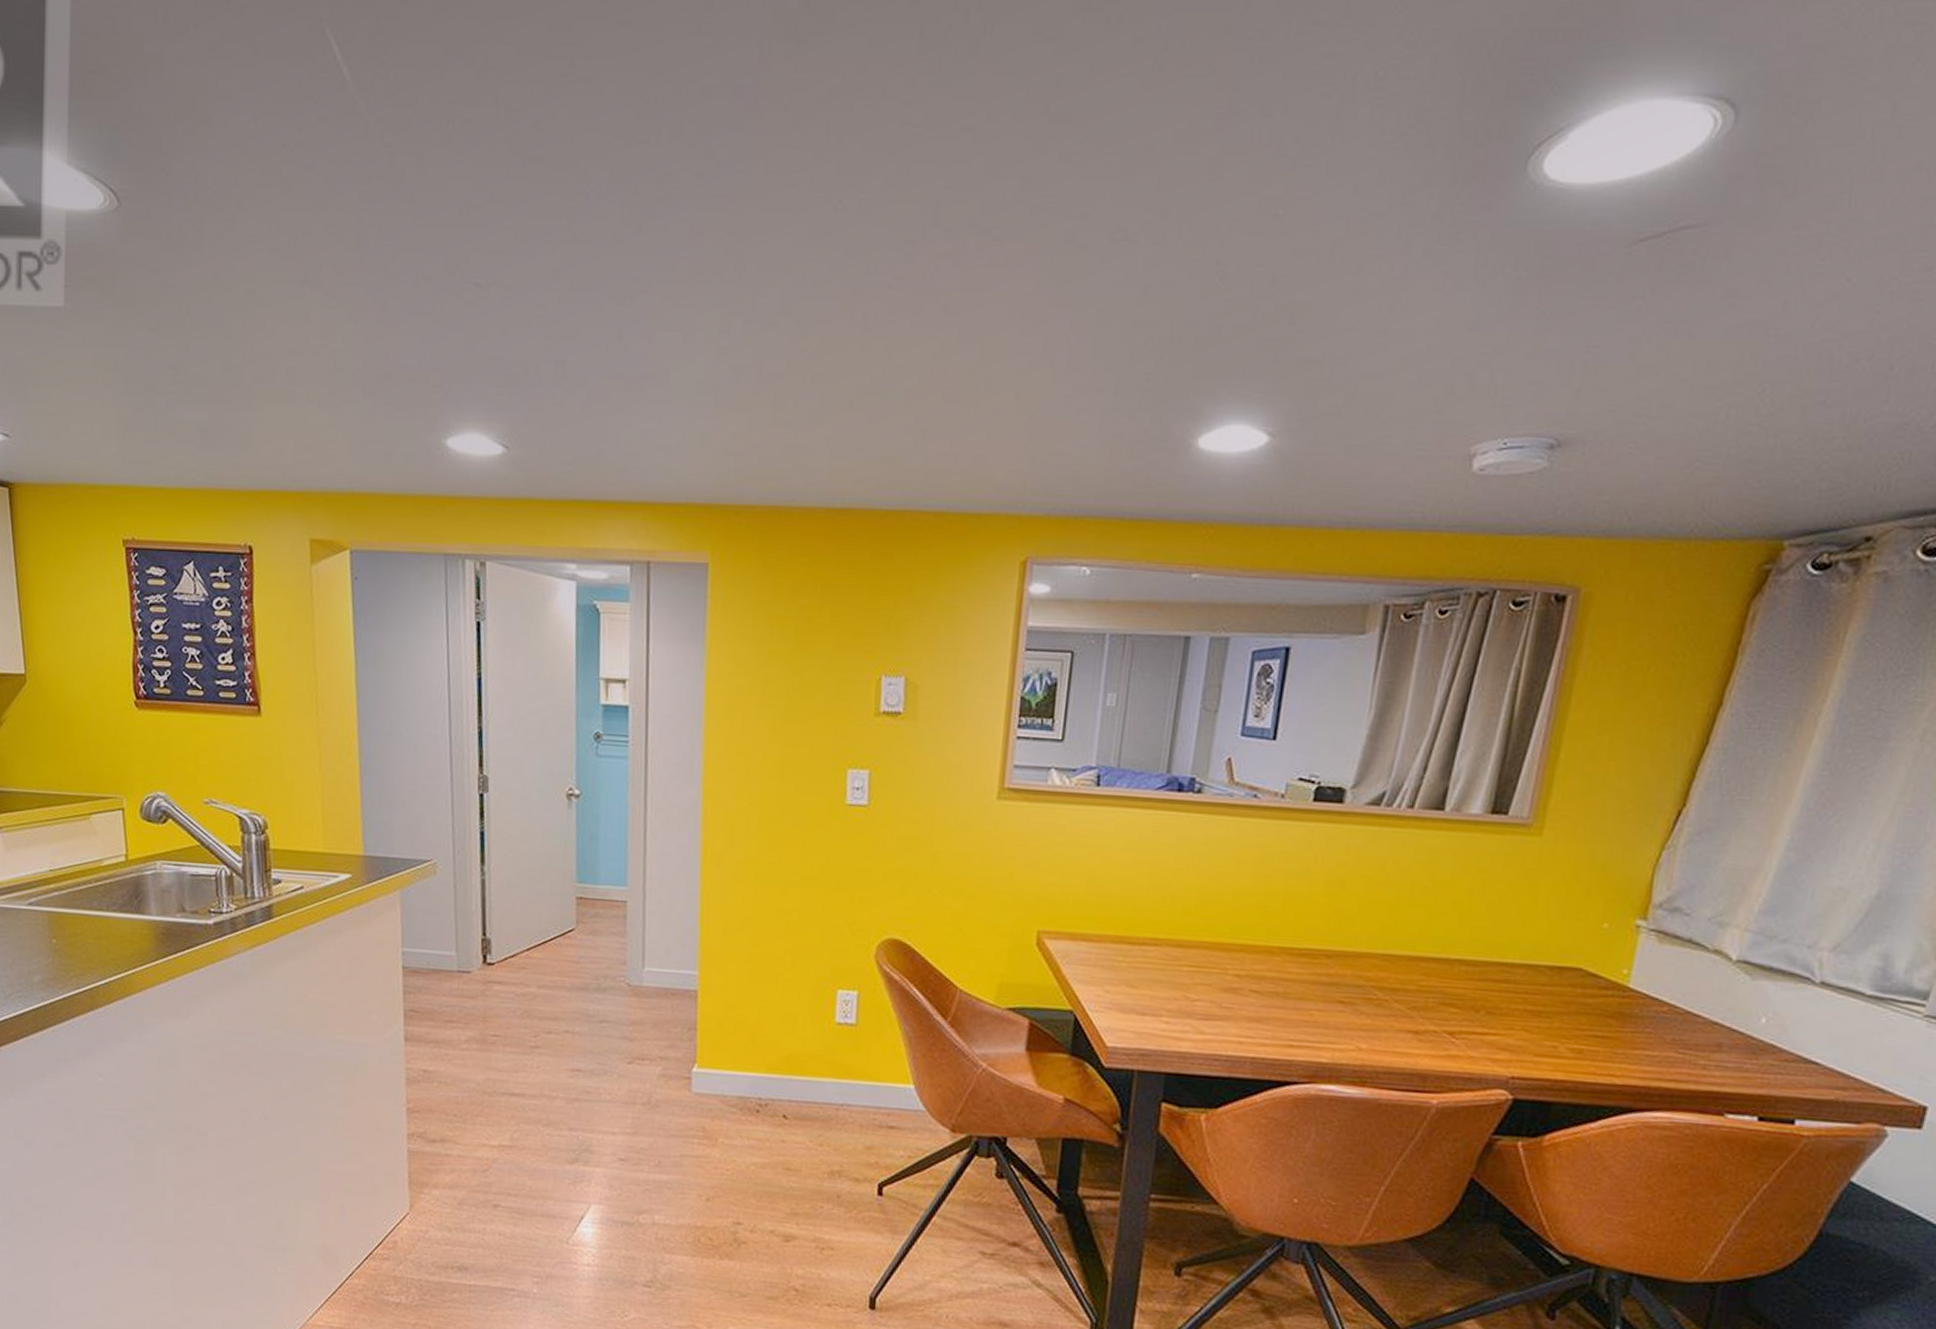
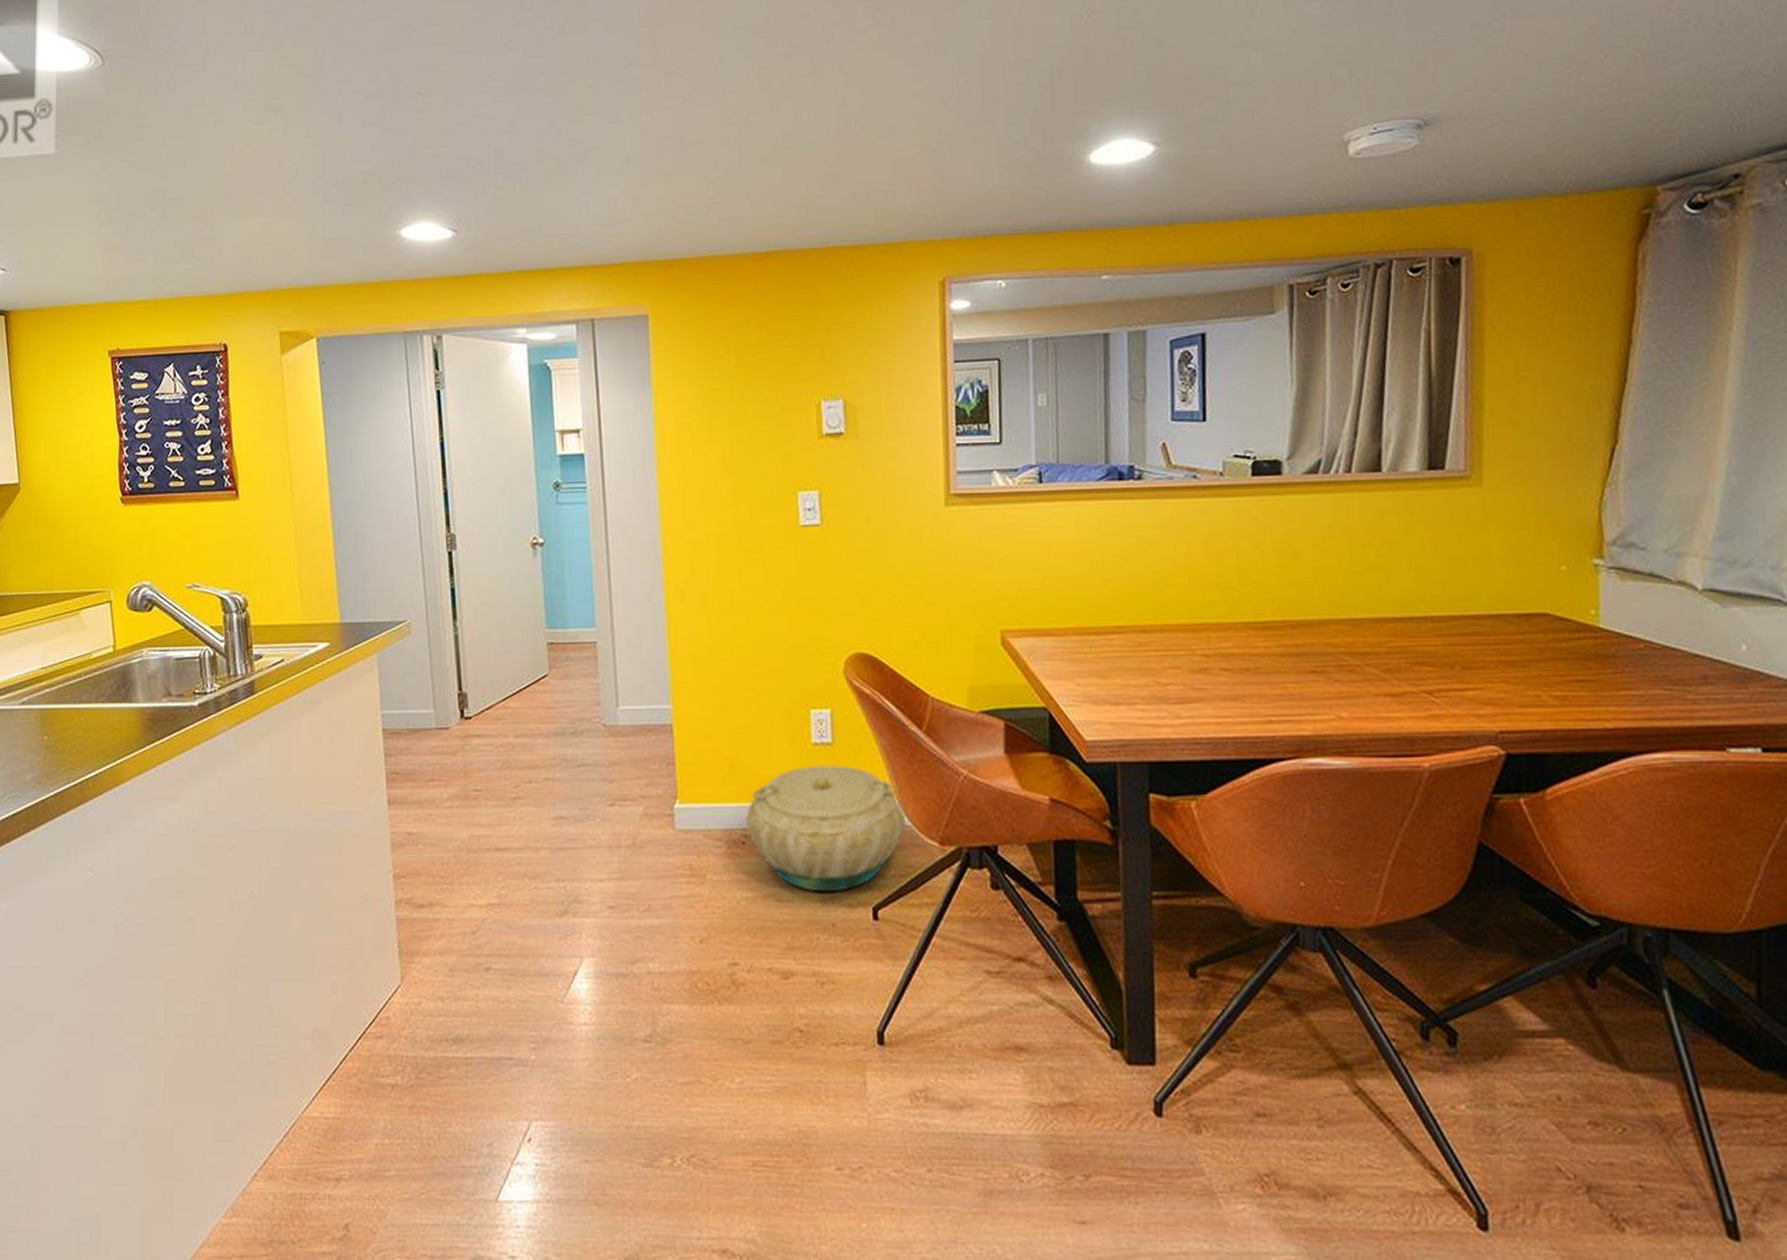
basket: none [762,1044,920,1166] -> present [746,765,905,891]

